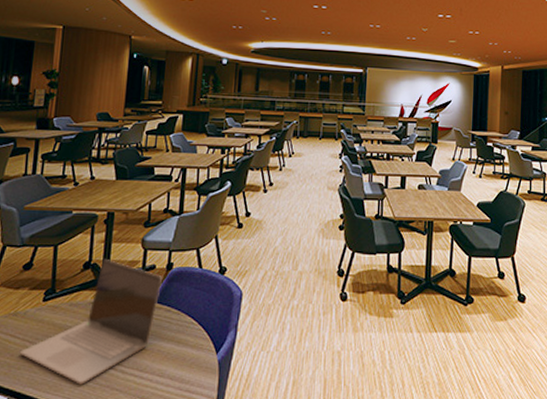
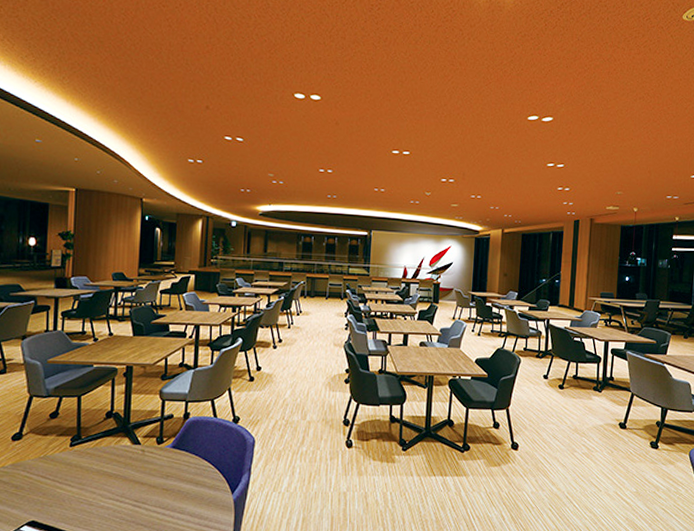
laptop: present [20,260,162,385] -> none [51,409,180,520]

